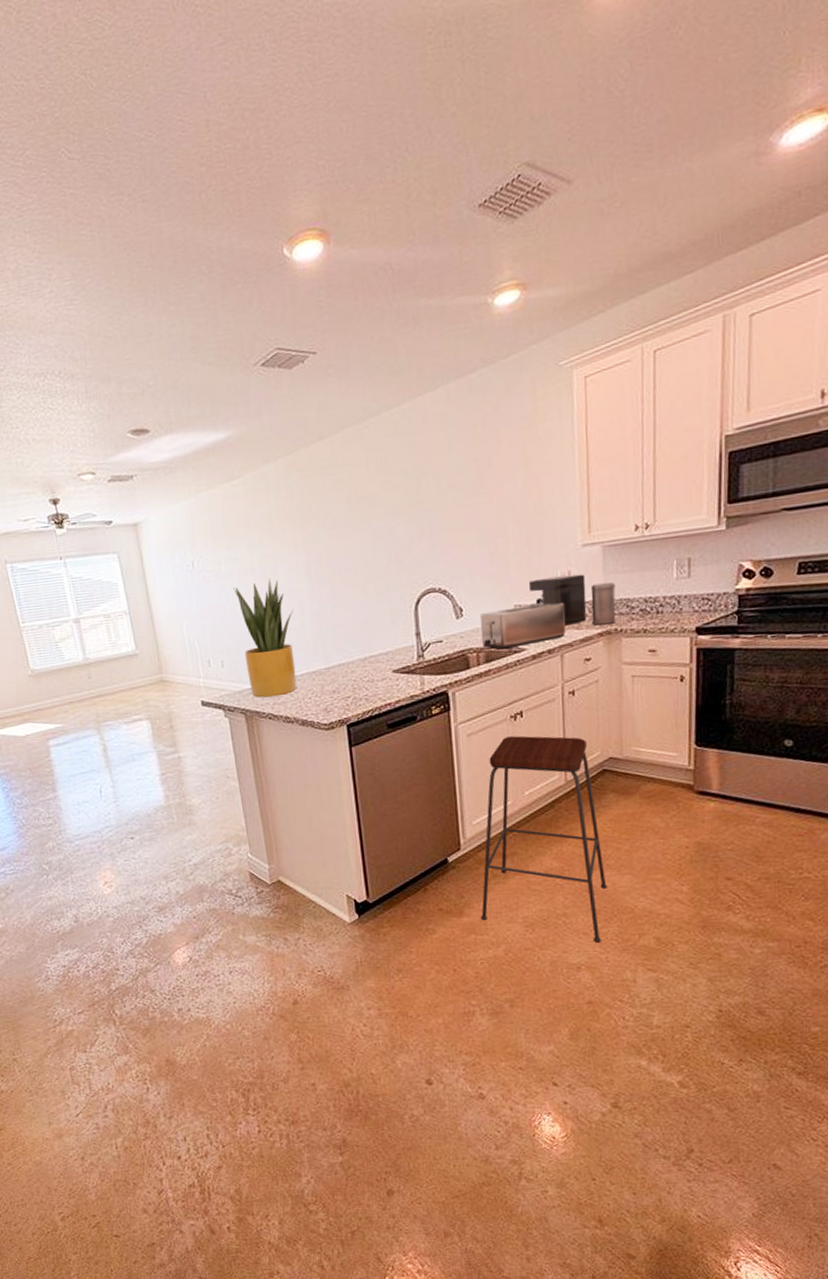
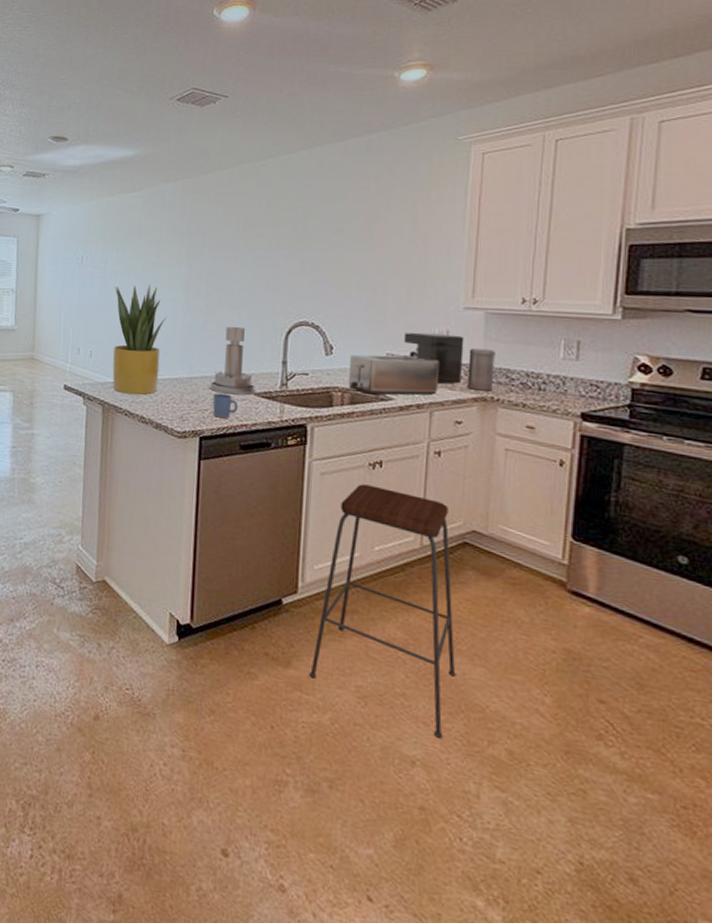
paper towel holder: none [348,606,395,678] -> present [209,327,256,395]
mug: none [353,676,379,703] -> present [212,393,238,419]

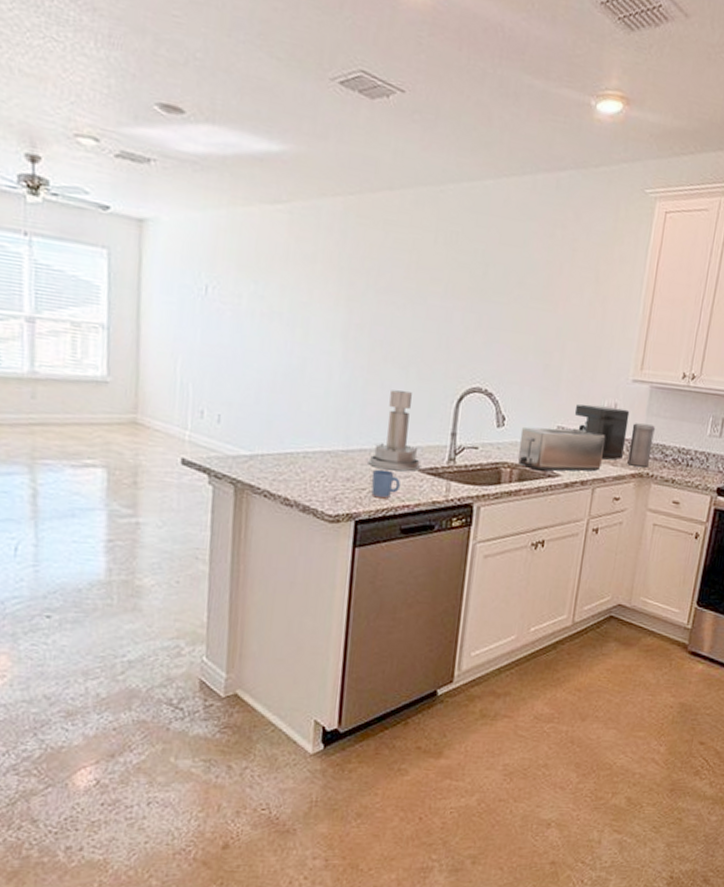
planter: present [112,283,166,396] -> none [248,330,319,472]
bar stool: present [310,484,456,739] -> none [460,565,600,799]

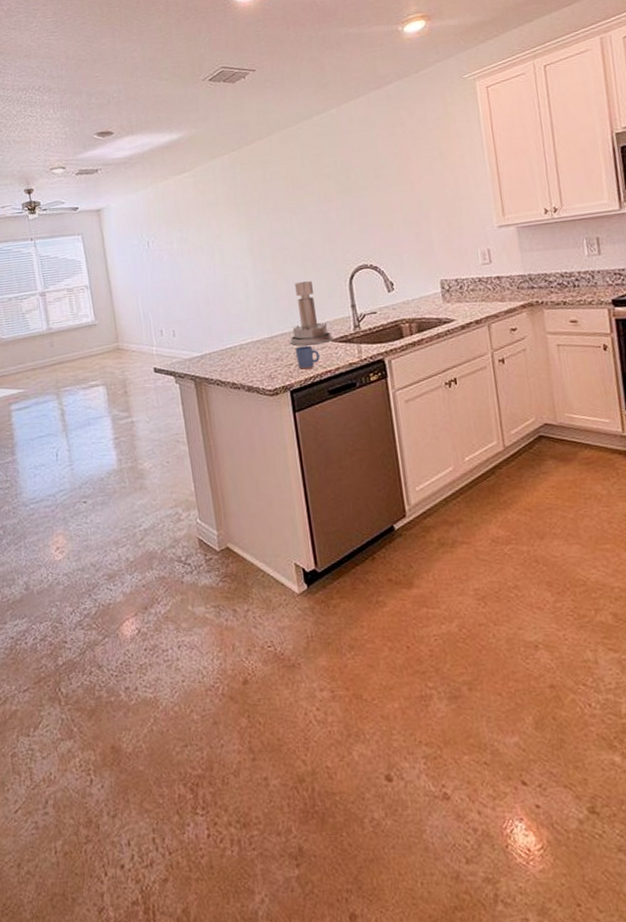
toaster: present [517,427,606,471] -> none [409,277,491,320]
coffee maker: present [574,404,630,460] -> none [452,252,509,298]
canister: present [627,423,655,467] -> none [509,259,537,298]

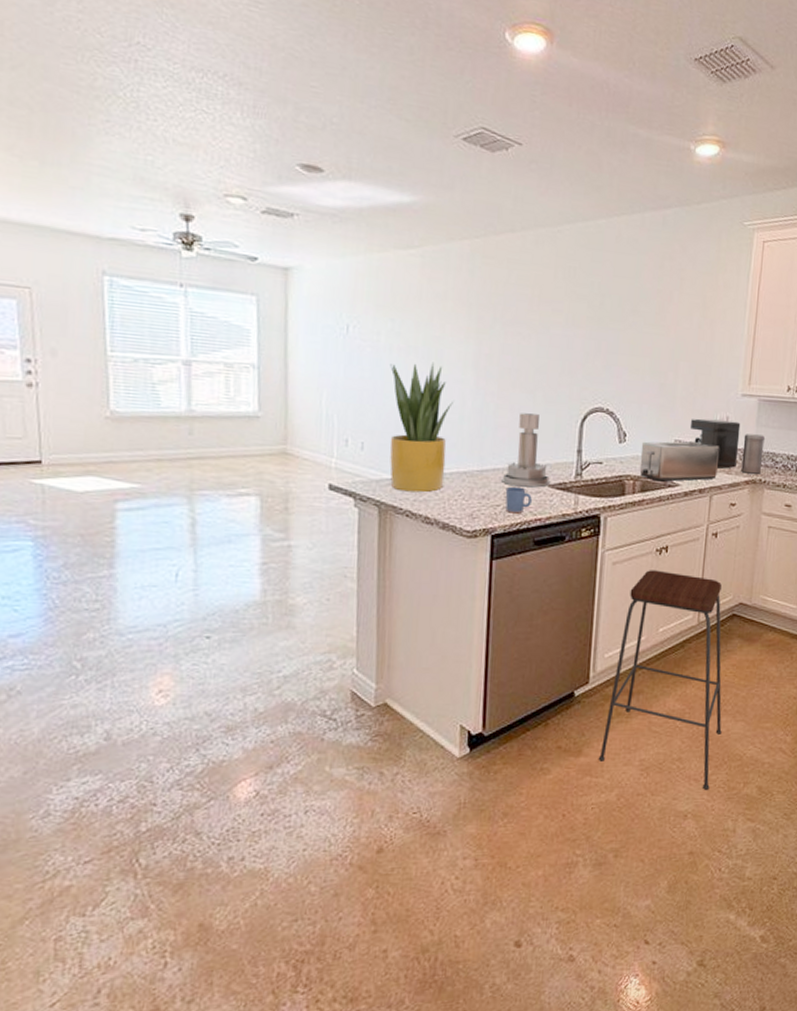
planter: none [184,256,243,365] -> present [389,362,453,493]
toaster: none [409,277,491,320] -> present [639,441,720,482]
bar stool: none [428,402,557,618] -> present [599,570,722,790]
coffee maker: none [452,252,509,298] -> present [689,418,741,469]
canister: none [509,259,537,298] -> present [741,434,765,474]

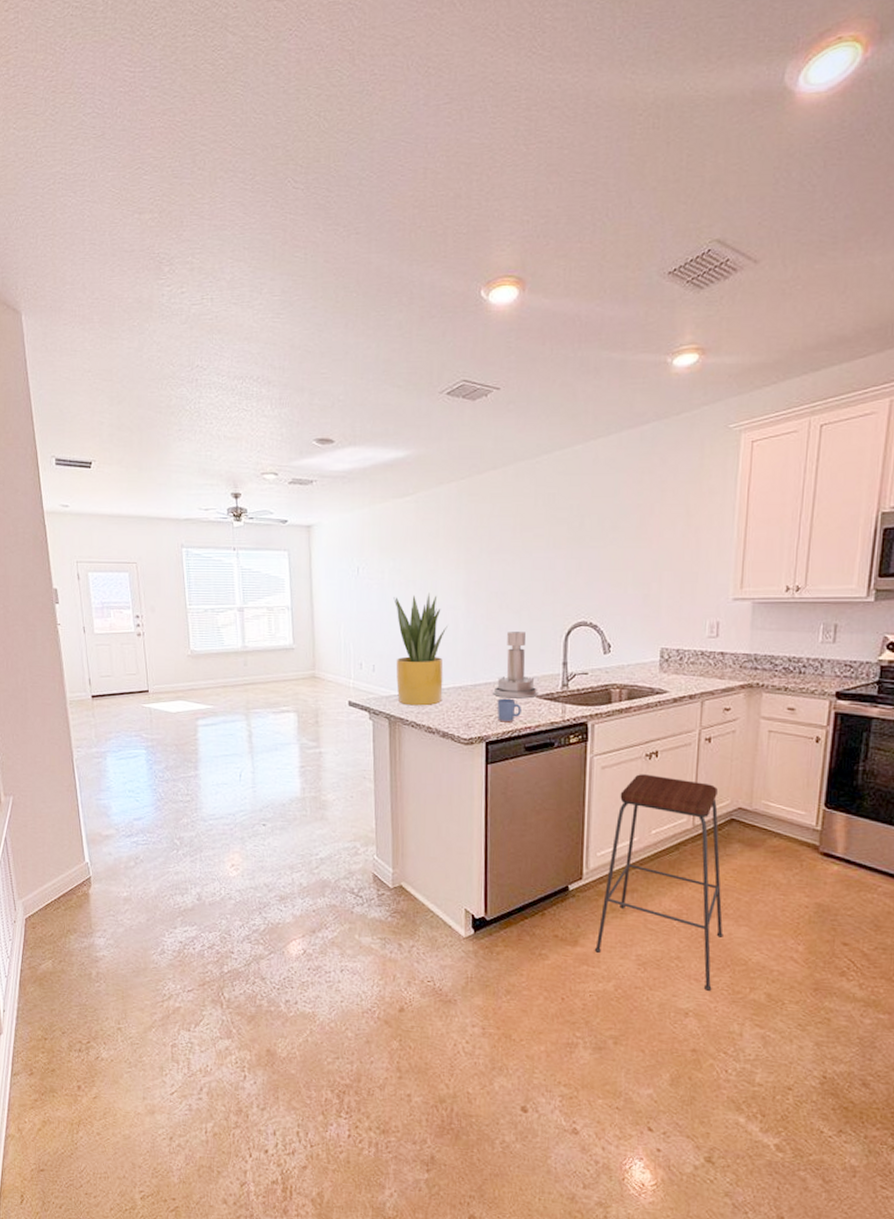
toaster: present [639,441,720,482] -> none [625,649,711,689]
coffee maker: present [689,418,741,469] -> none [676,625,733,674]
canister: present [741,434,765,474] -> none [735,638,761,678]

